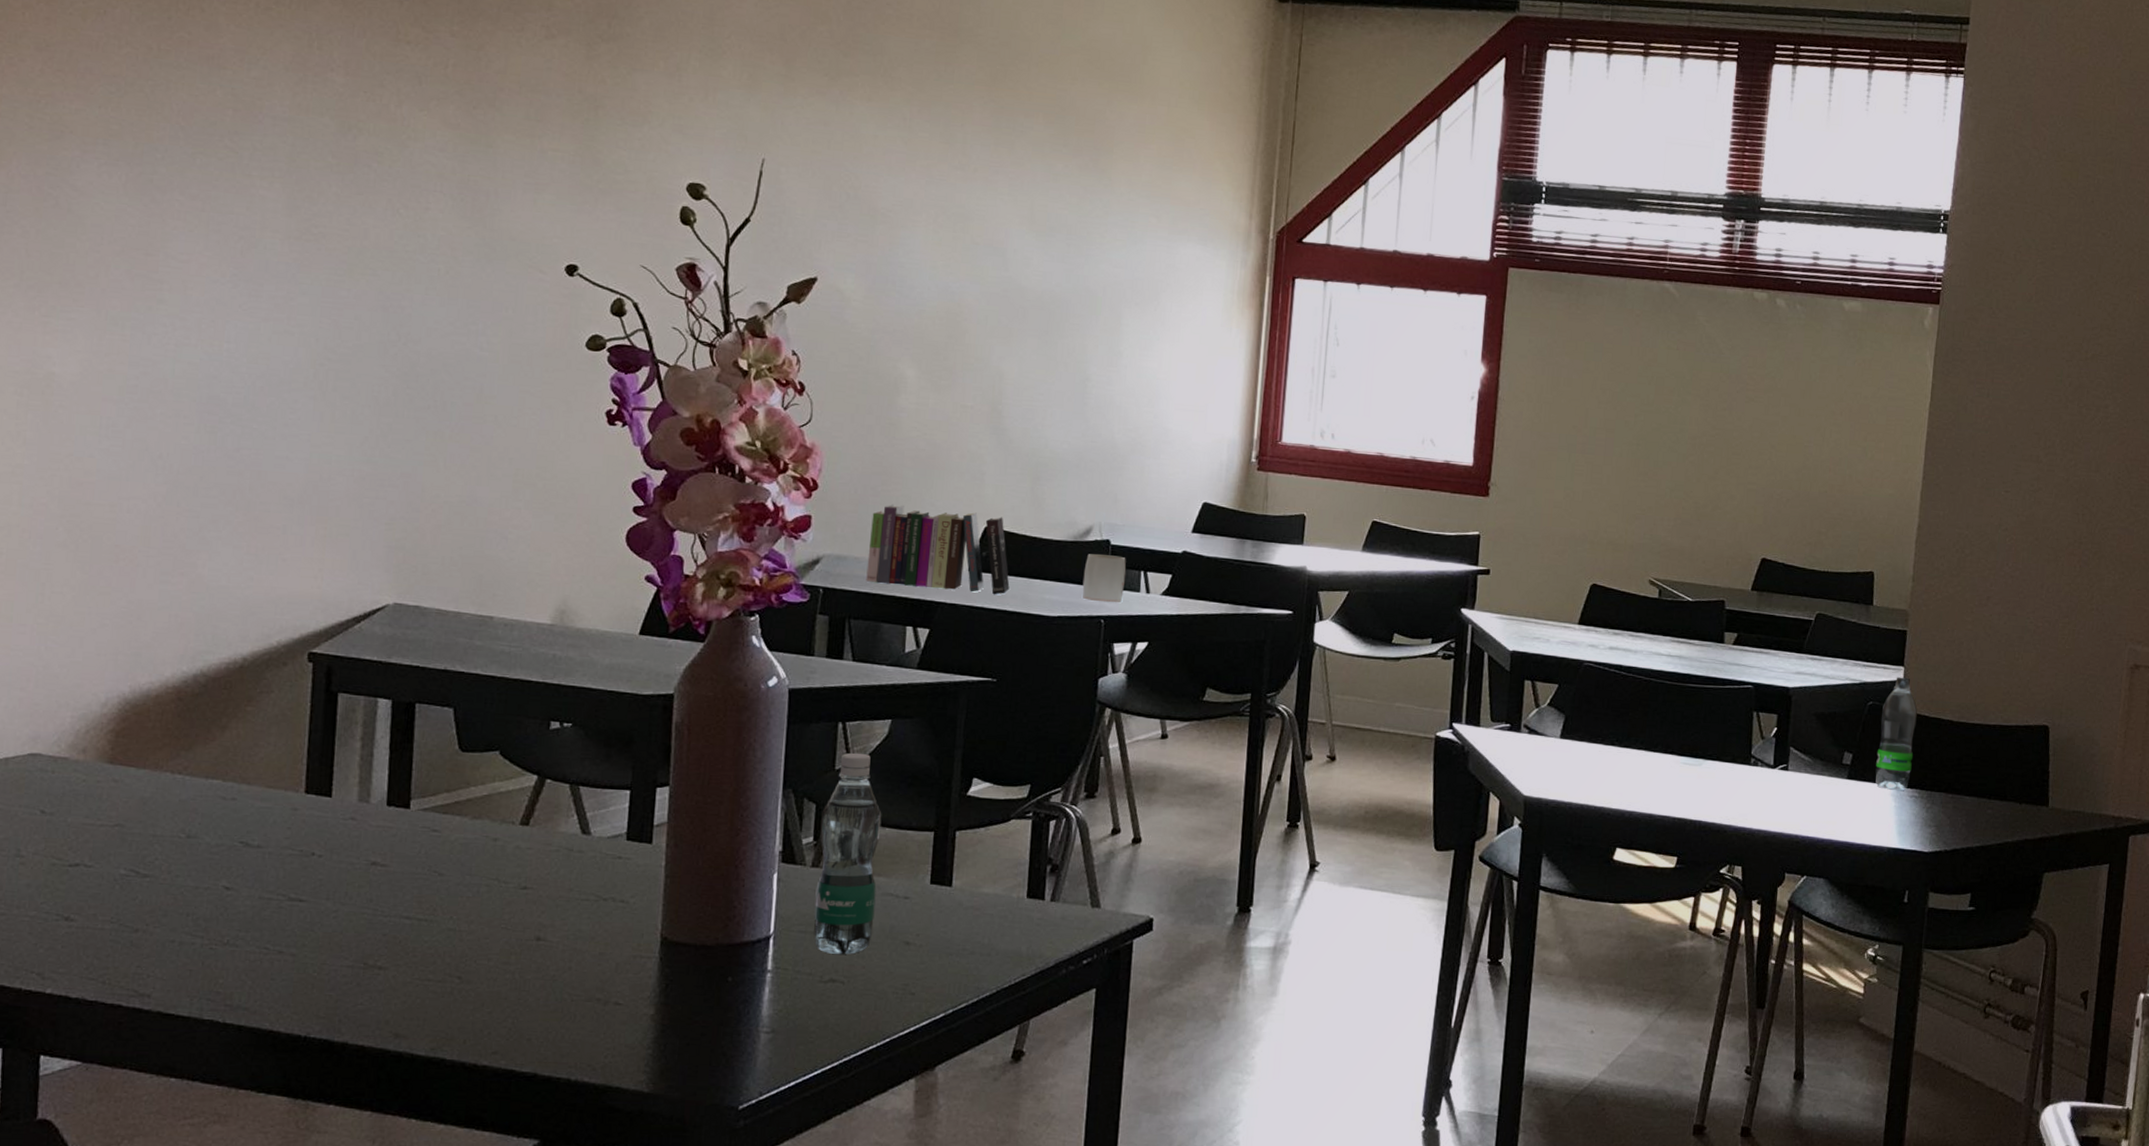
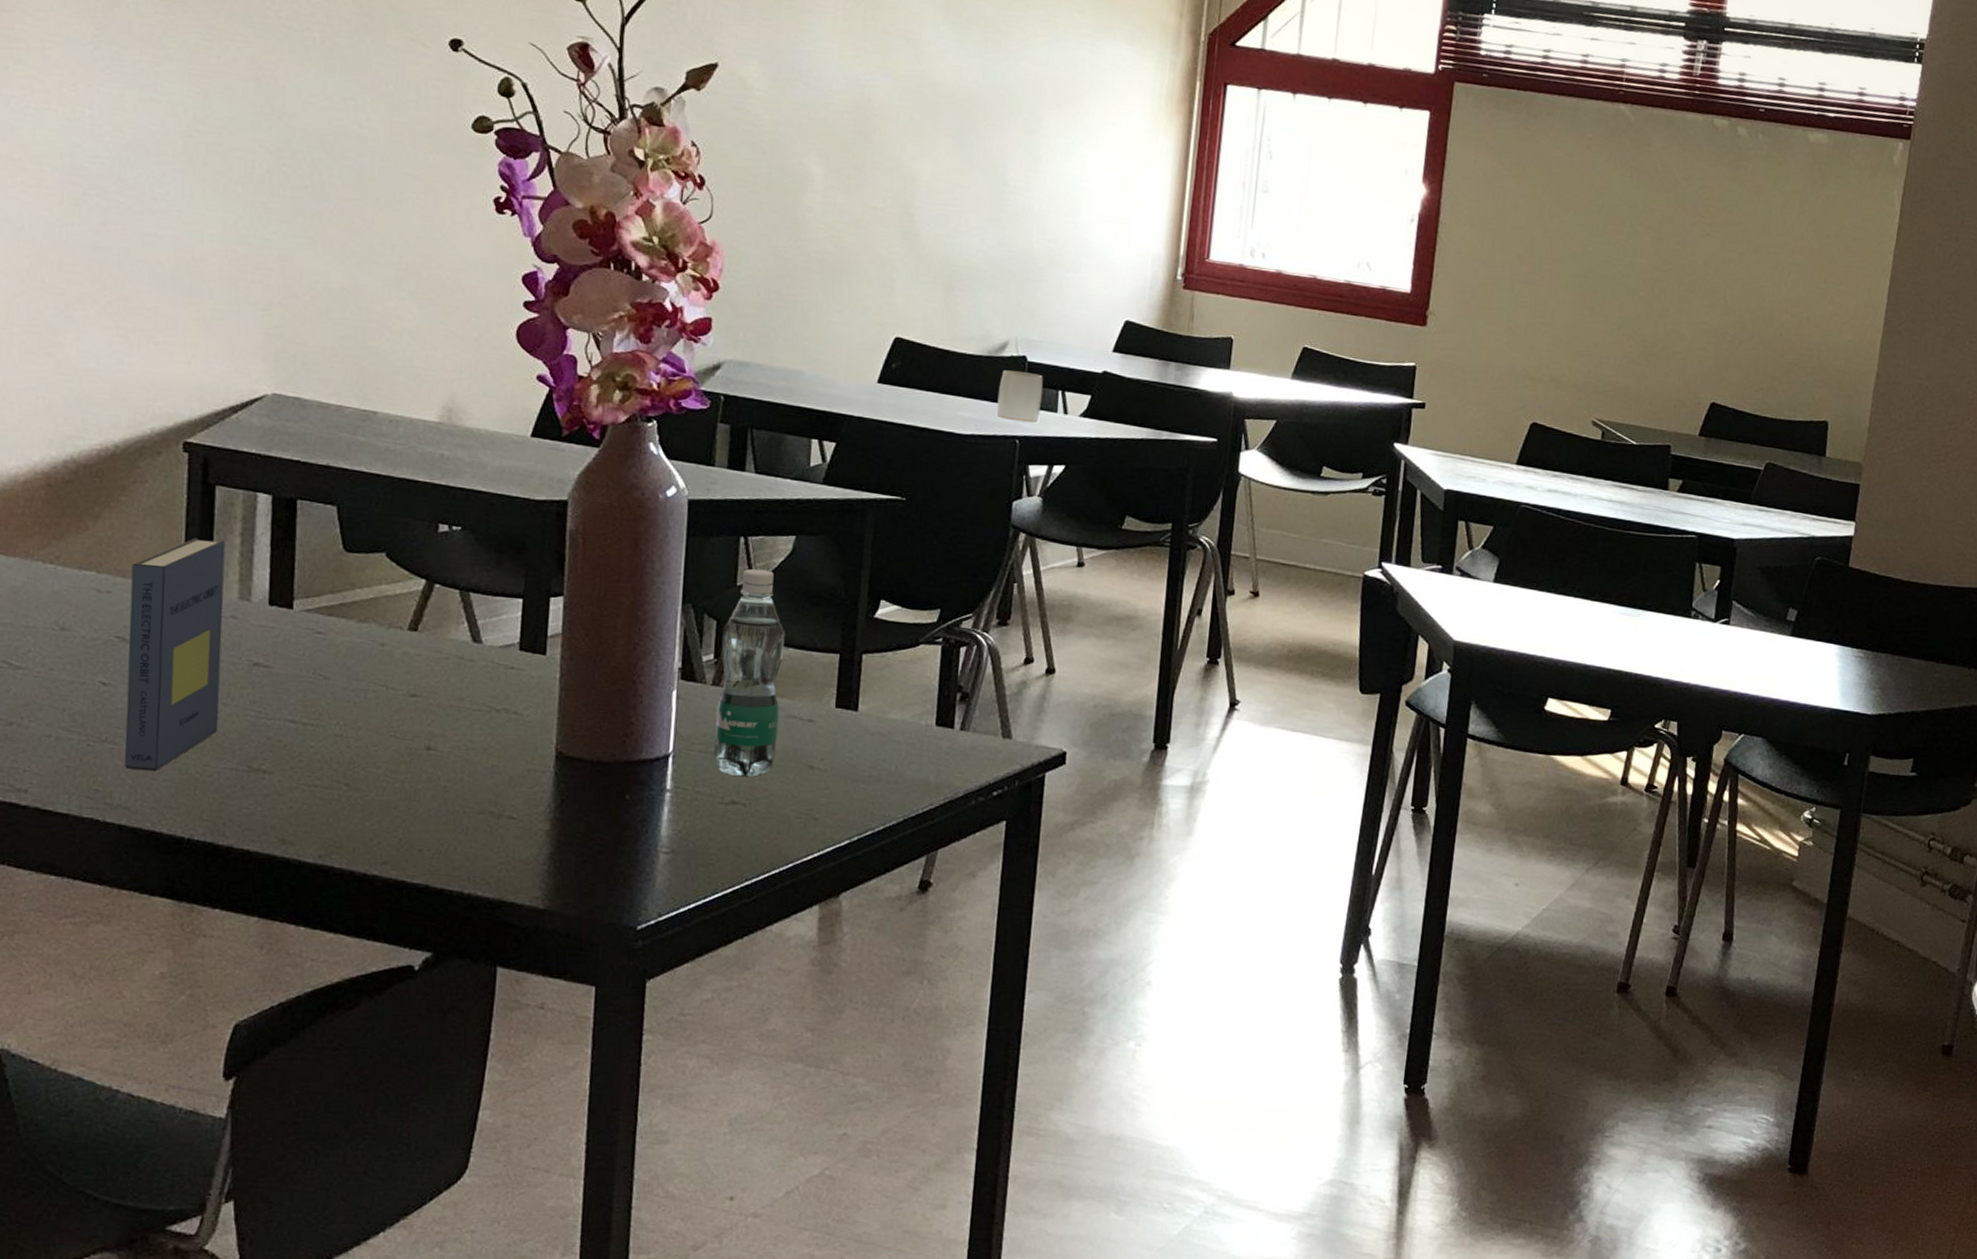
book: none [245,744,347,971] -> present [125,538,226,771]
books: present [866,504,1010,595] -> none [769,309,921,410]
bottle: present [1875,677,1918,791] -> none [1820,532,1867,651]

